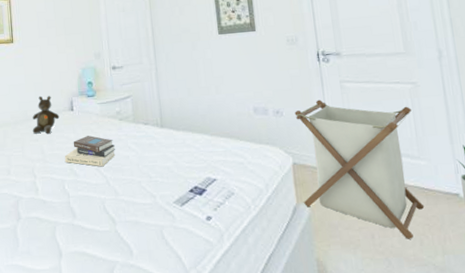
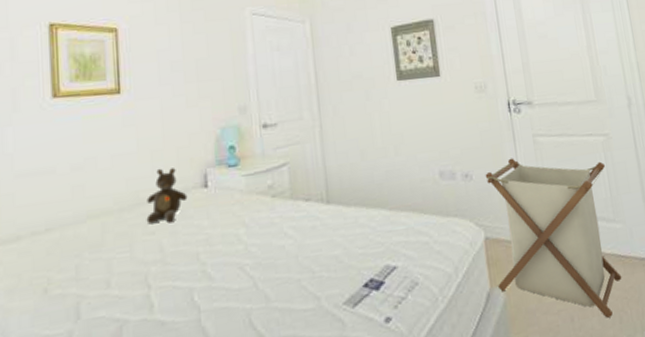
books: present [64,135,116,167] -> none [193,221,267,264]

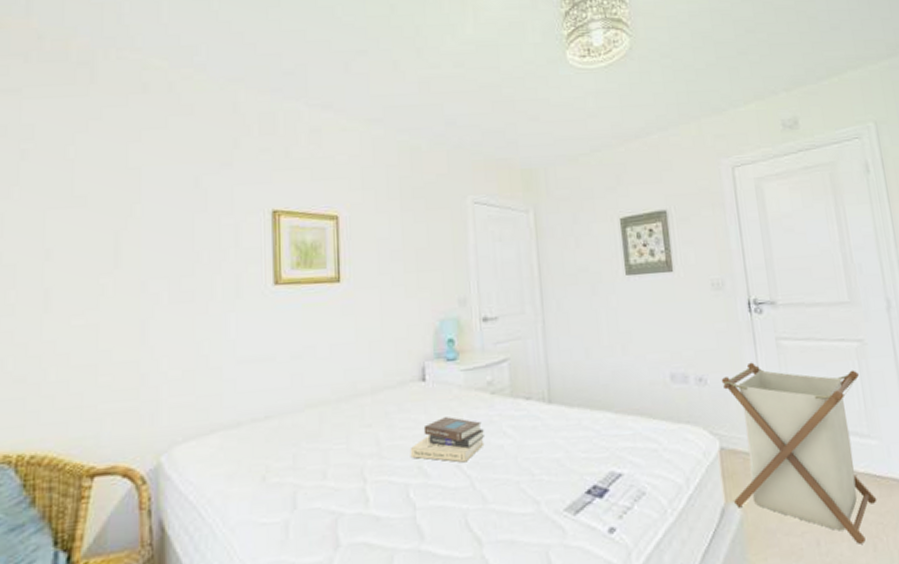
teddy bear: present [146,168,188,225] -> none [363,359,405,417]
books: none [193,221,267,264] -> present [410,417,485,463]

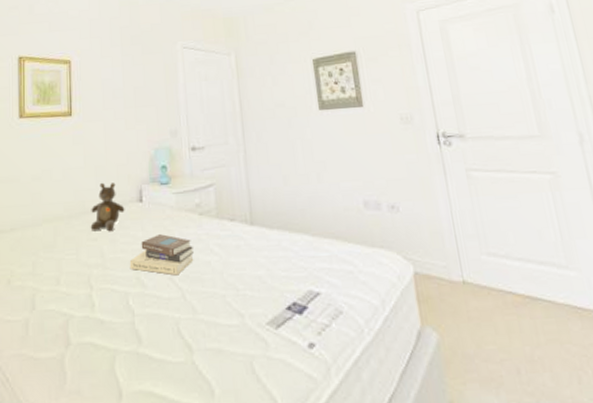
teddy bear: none [363,359,405,417] -> present [90,182,125,232]
laundry basket: present [721,362,878,544] -> none [413,192,580,375]

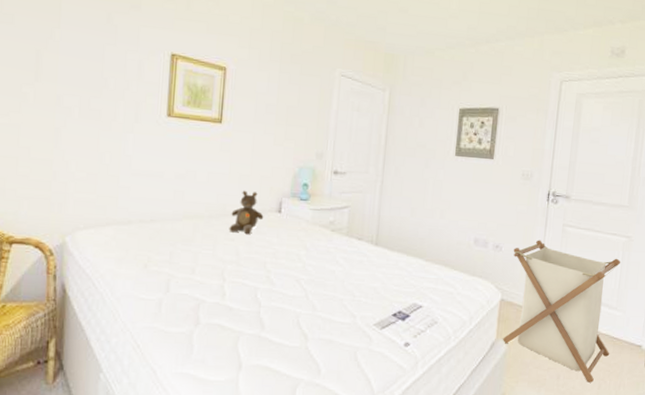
books: present [129,234,194,276] -> none [261,243,321,279]
laundry basket: none [413,192,580,375] -> present [503,240,621,383]

